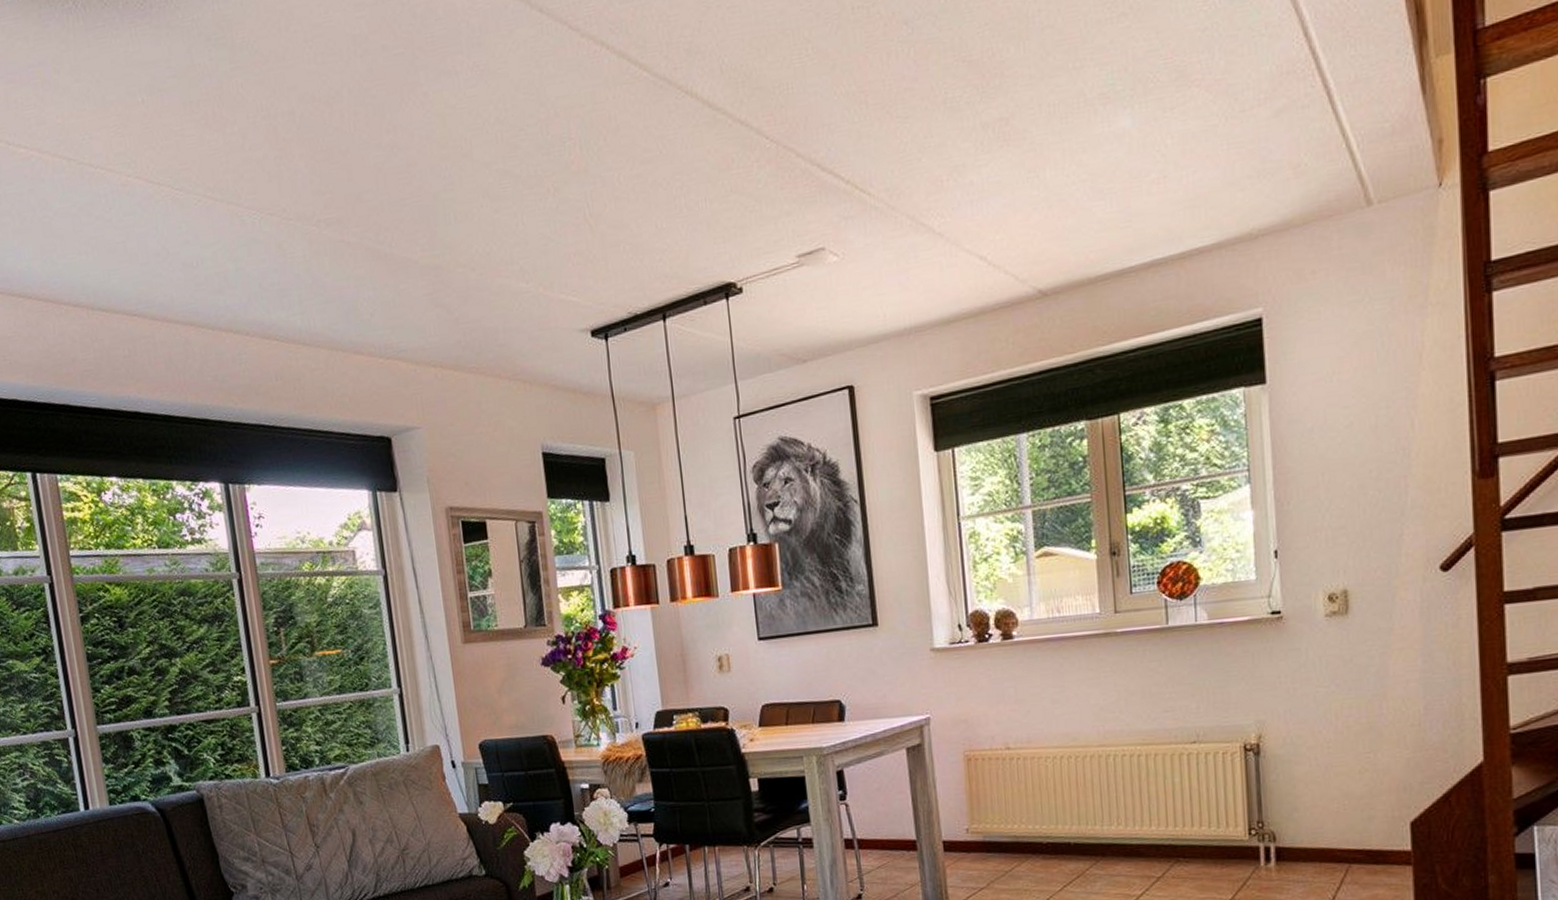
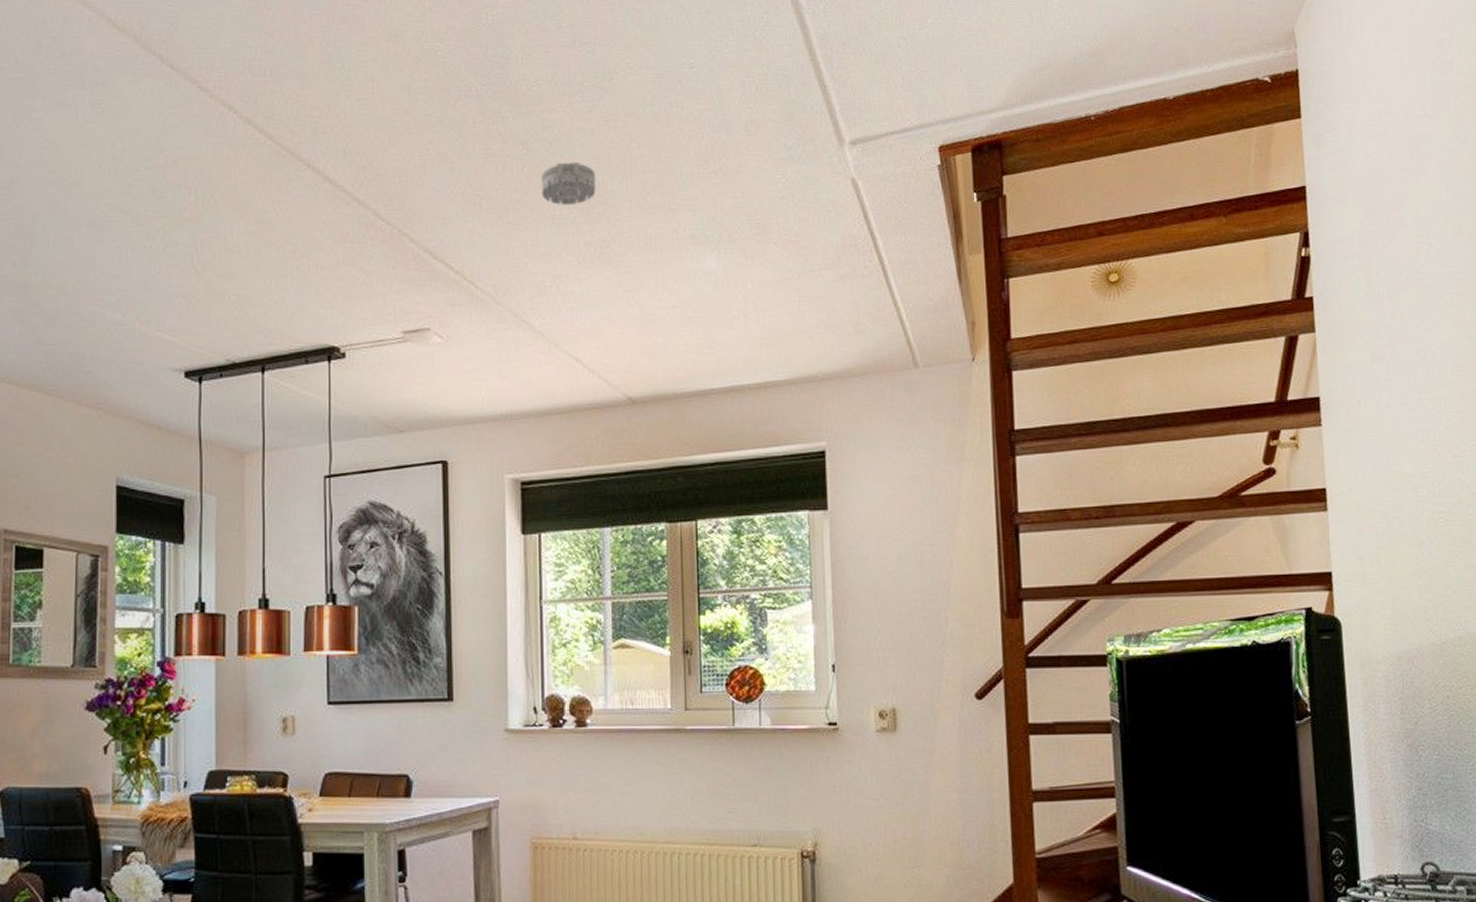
smoke detector: none [928,32,991,87] -> present [540,162,596,205]

